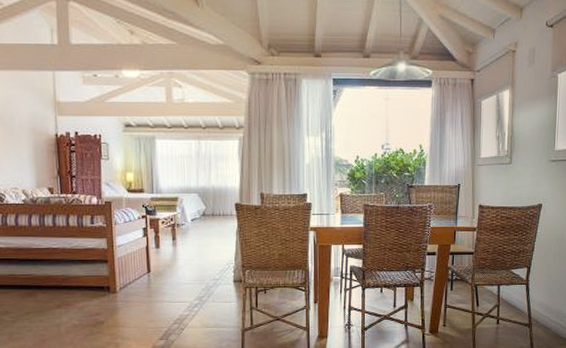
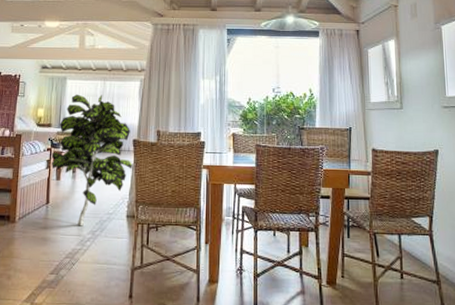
indoor plant: none [147,156,237,293] -> present [51,94,134,226]

